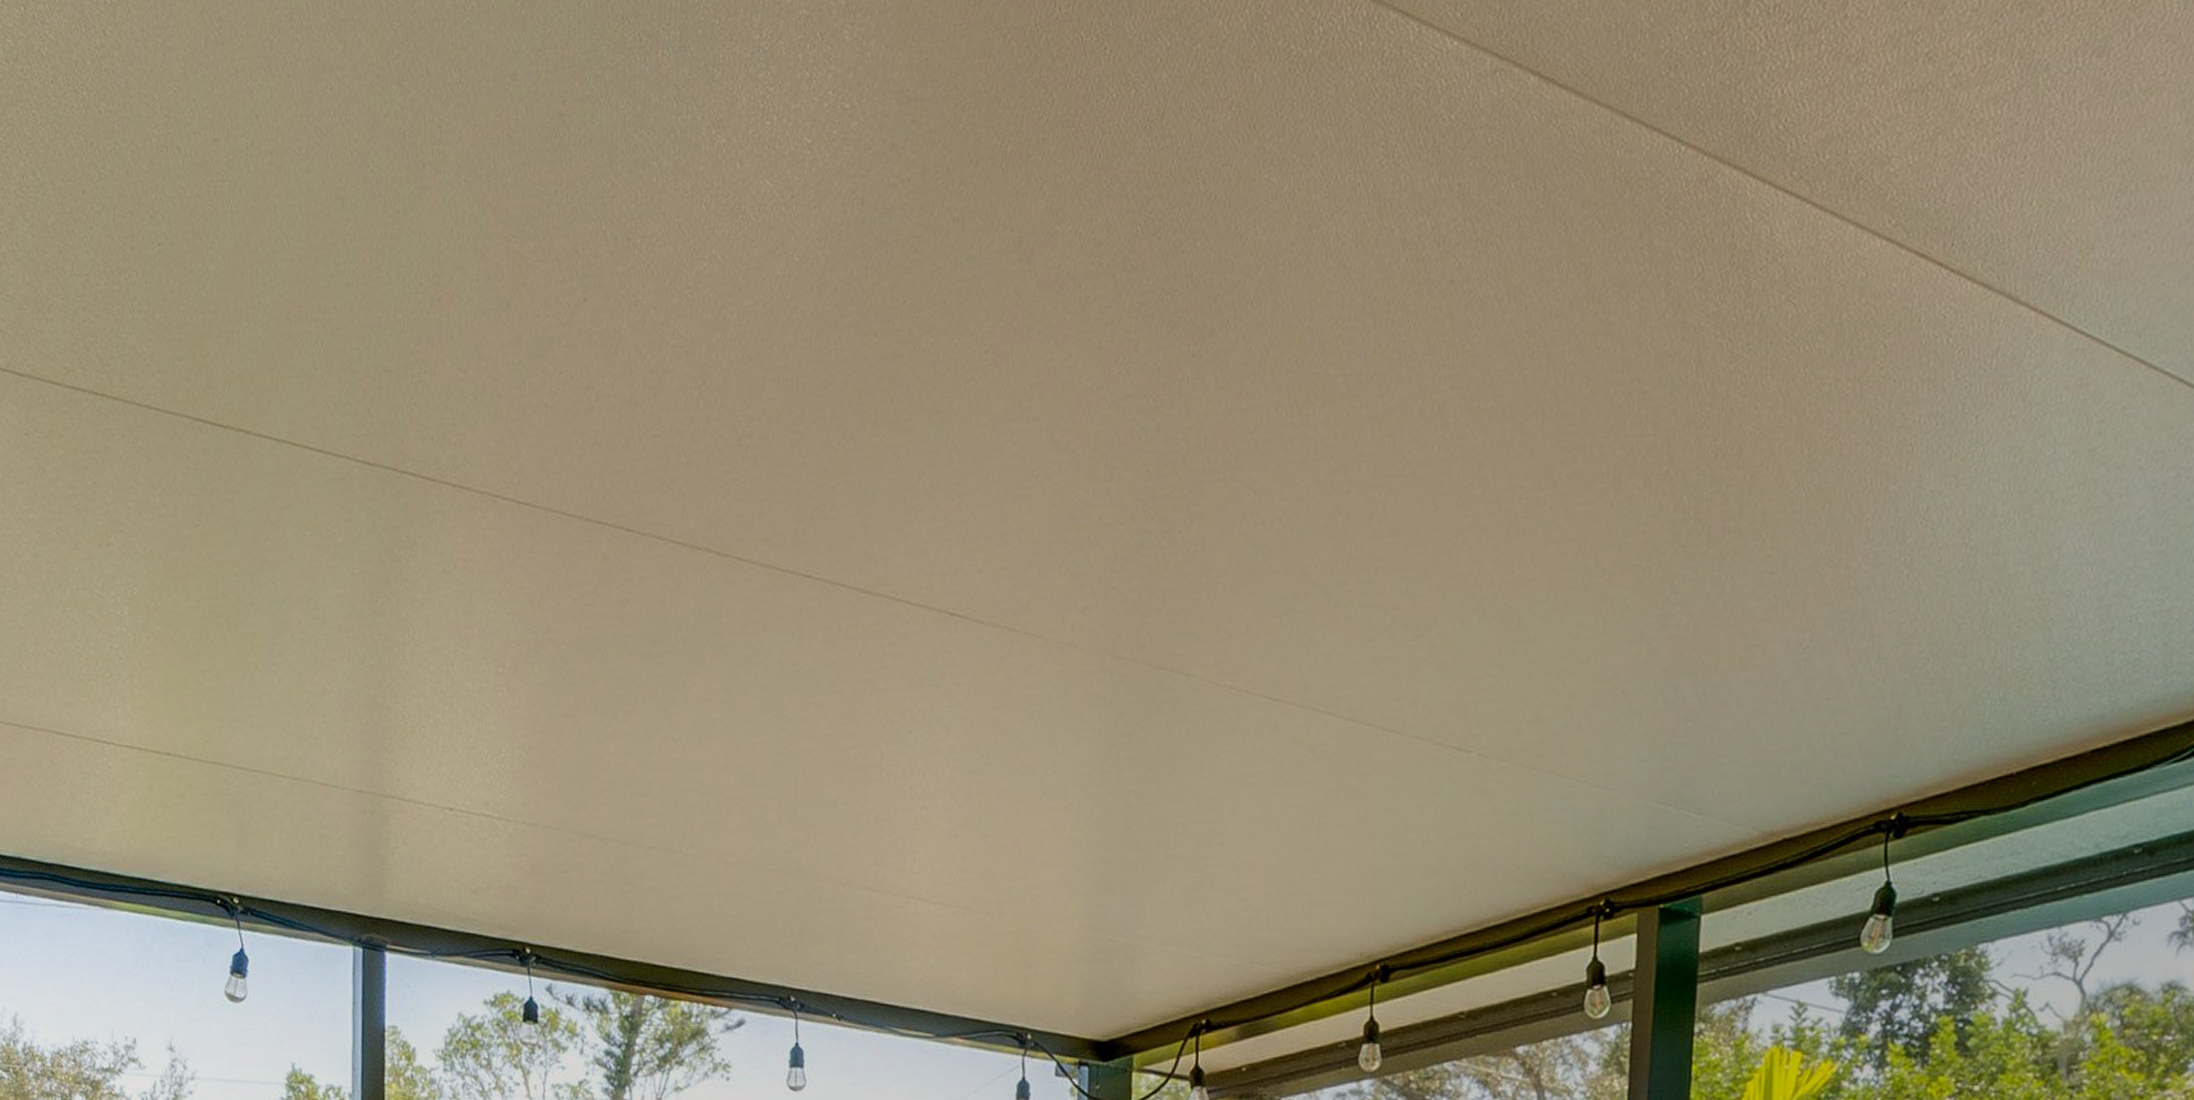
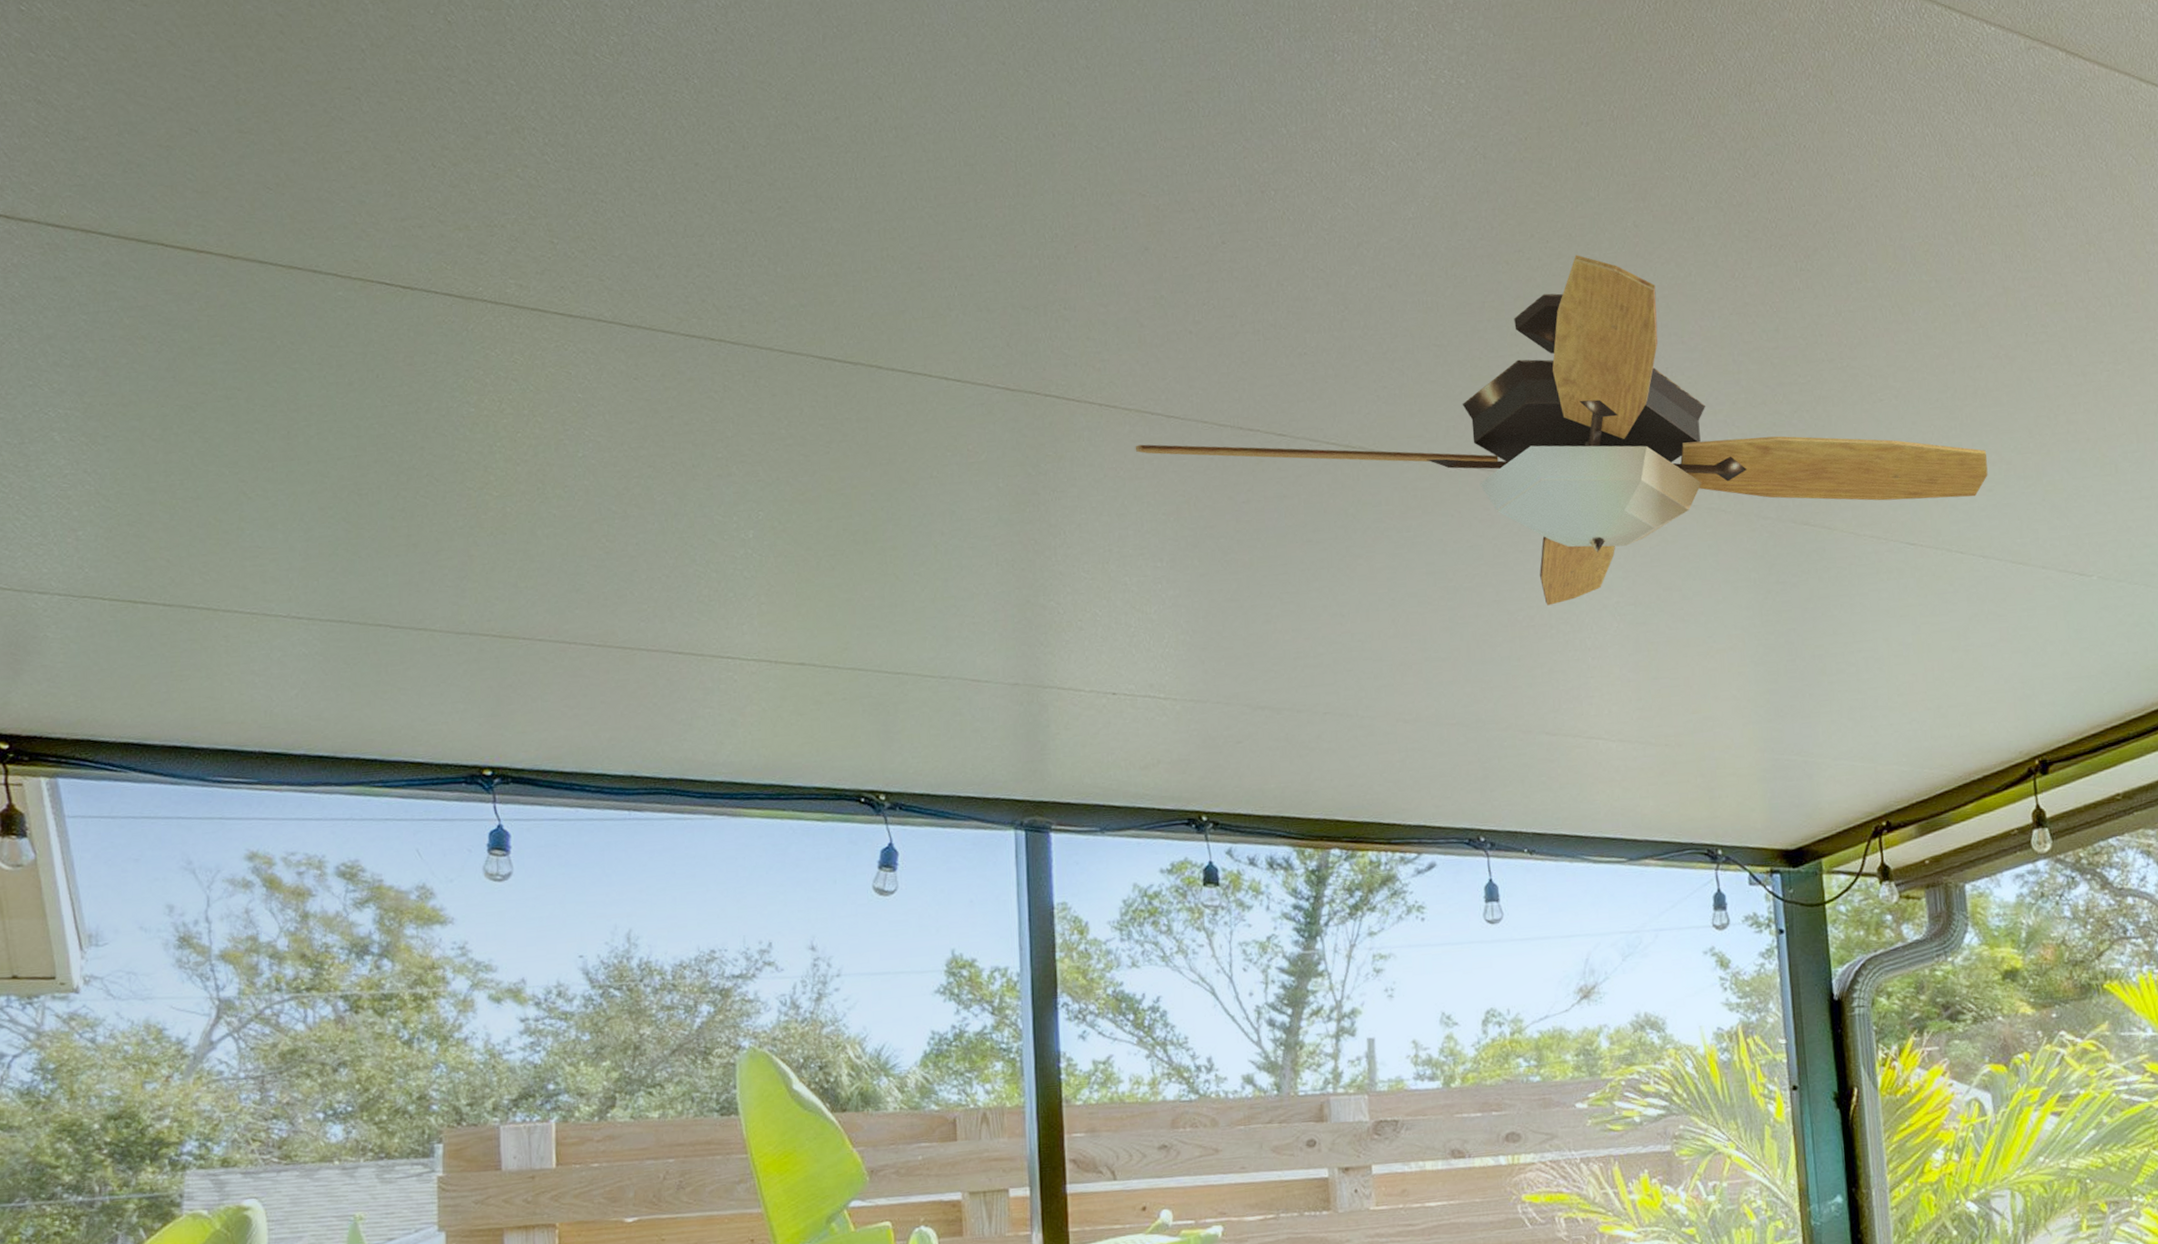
ceiling fan: none [485,327,1372,744] -> present [1135,255,1988,606]

